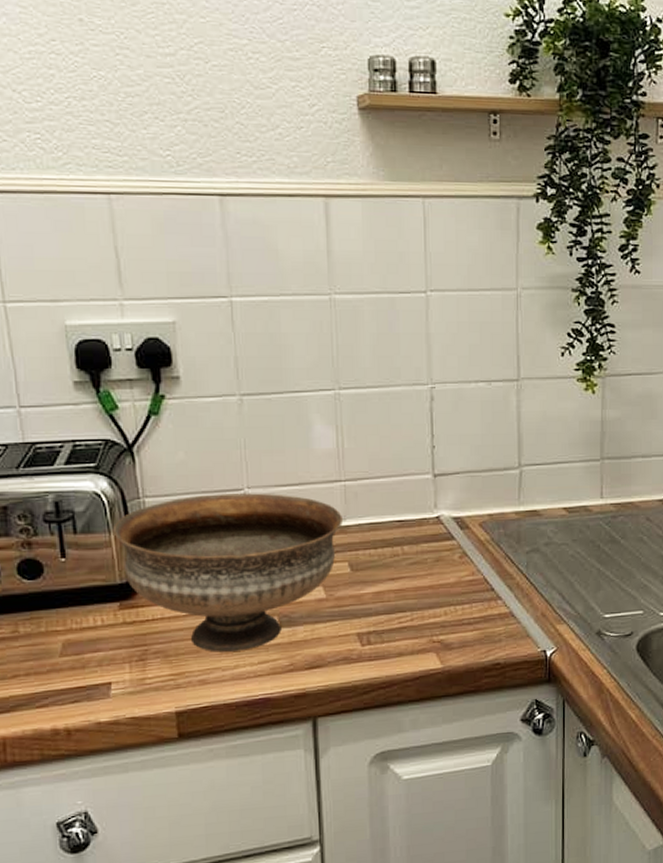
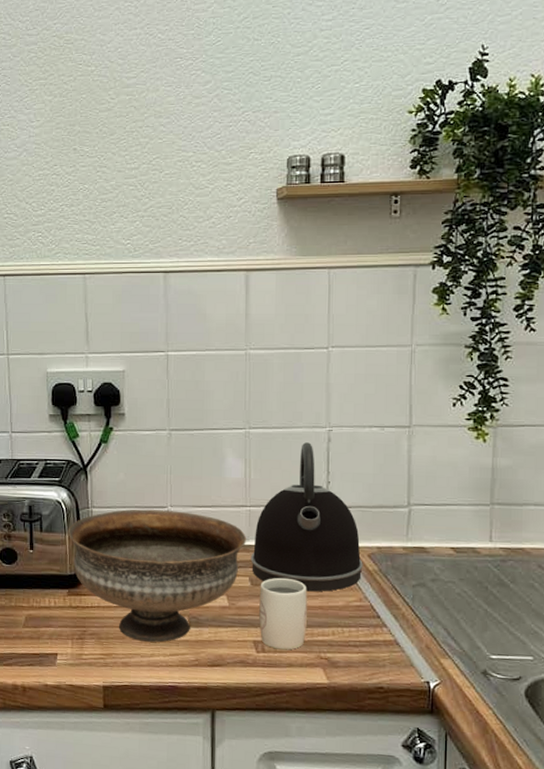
kettle: none [349,403,474,571] -> present [250,442,363,592]
mug: none [360,558,417,639] -> present [258,577,308,650]

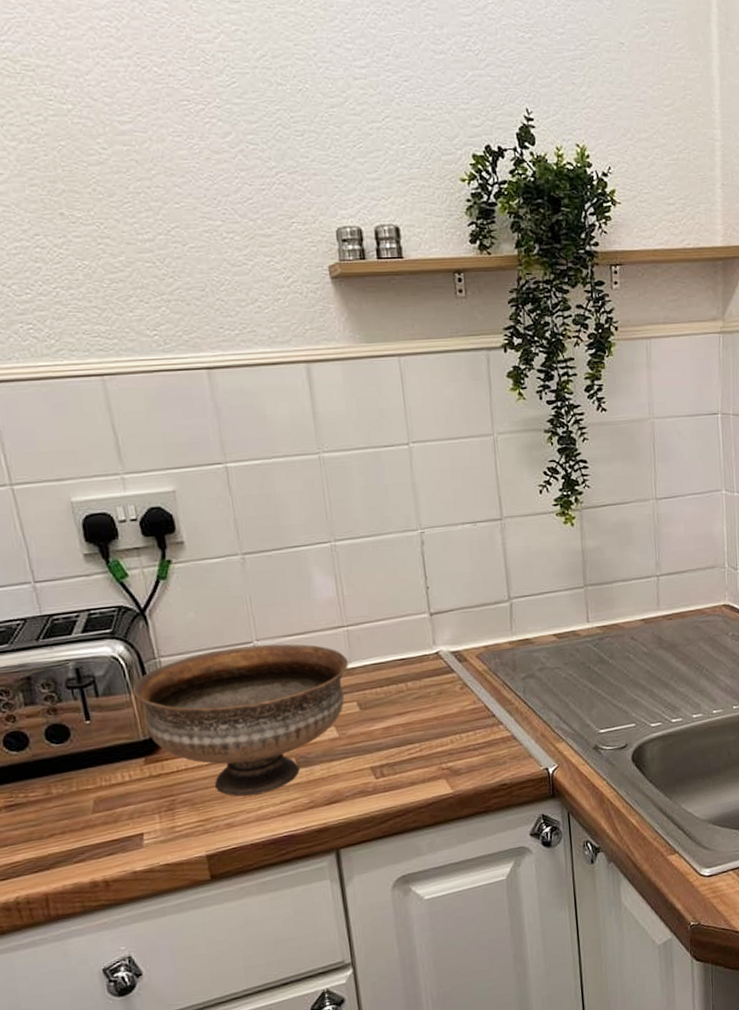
kettle: present [250,442,363,592] -> none [355,548,473,705]
mug: present [258,577,308,650] -> none [369,694,425,770]

